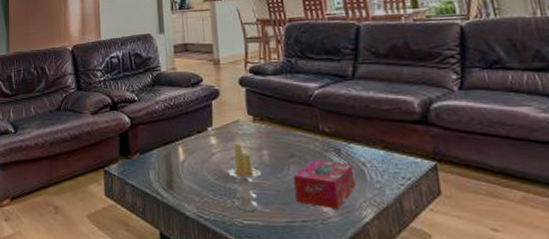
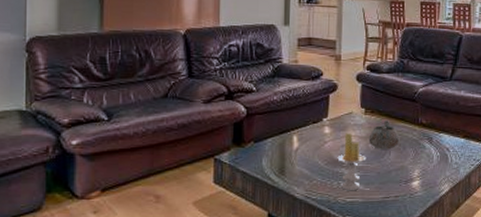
decorative bowl: none [261,129,299,163] -> present [368,120,400,149]
tissue box: present [294,159,356,209] -> none [392,146,440,186]

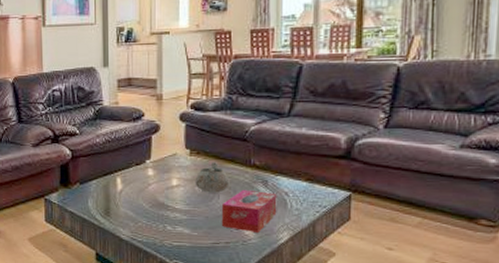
candle: present [337,133,367,190] -> none [162,175,193,234]
tissue box: none [392,146,440,186] -> present [222,189,277,232]

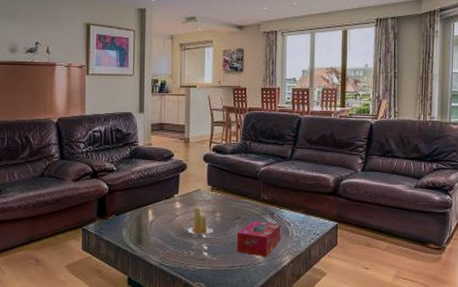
candle: none [162,175,193,234] -> present [187,208,214,259]
decorative bowl: present [195,162,230,193] -> none [215,197,244,223]

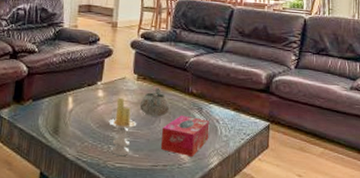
decorative bowl: none [215,197,244,223] -> present [139,88,170,117]

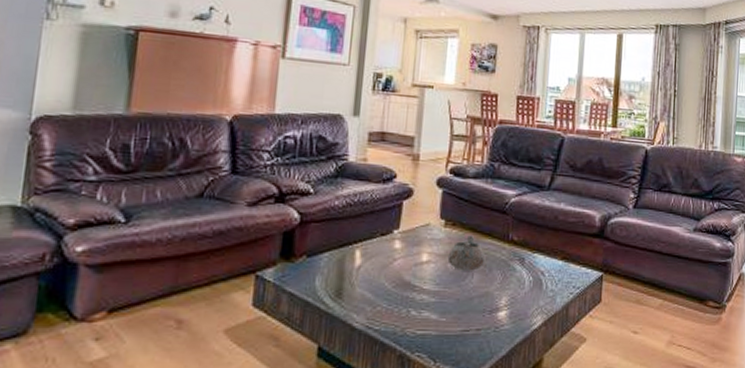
candle: present [109,97,137,156] -> none [408,249,444,320]
tissue box: present [161,115,210,157] -> none [474,267,533,317]

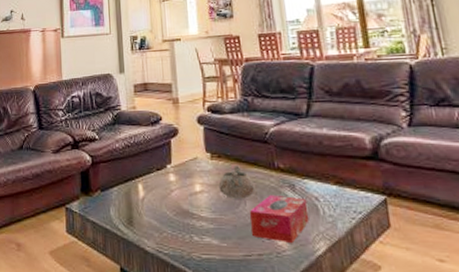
tissue box: none [474,267,533,317] -> present [250,194,310,243]

